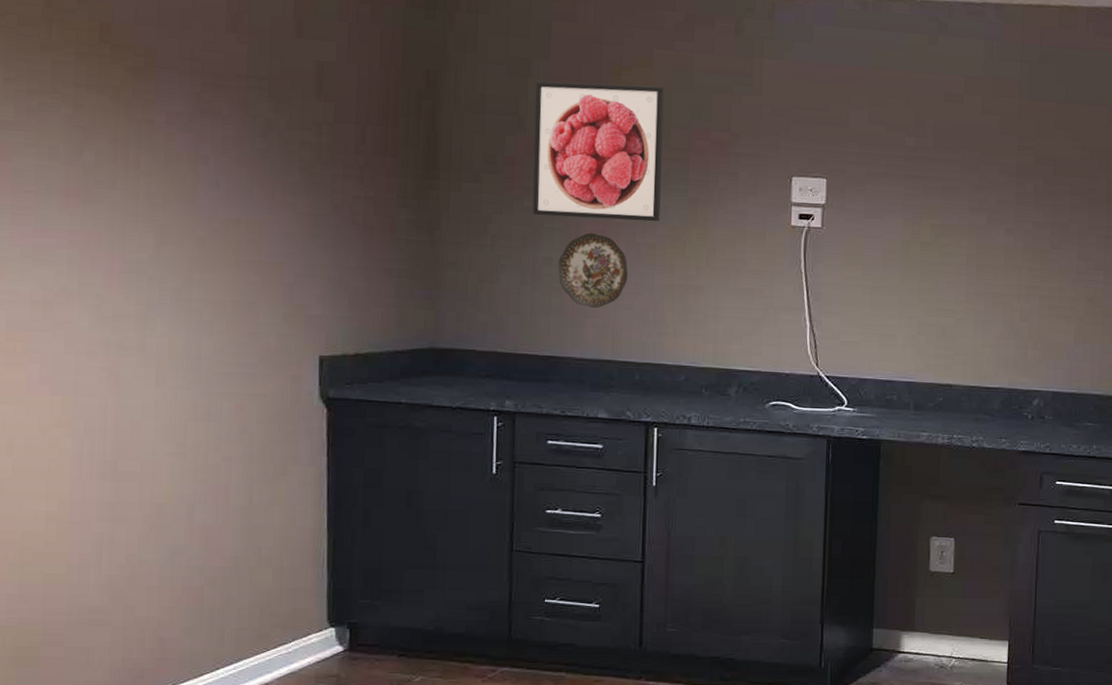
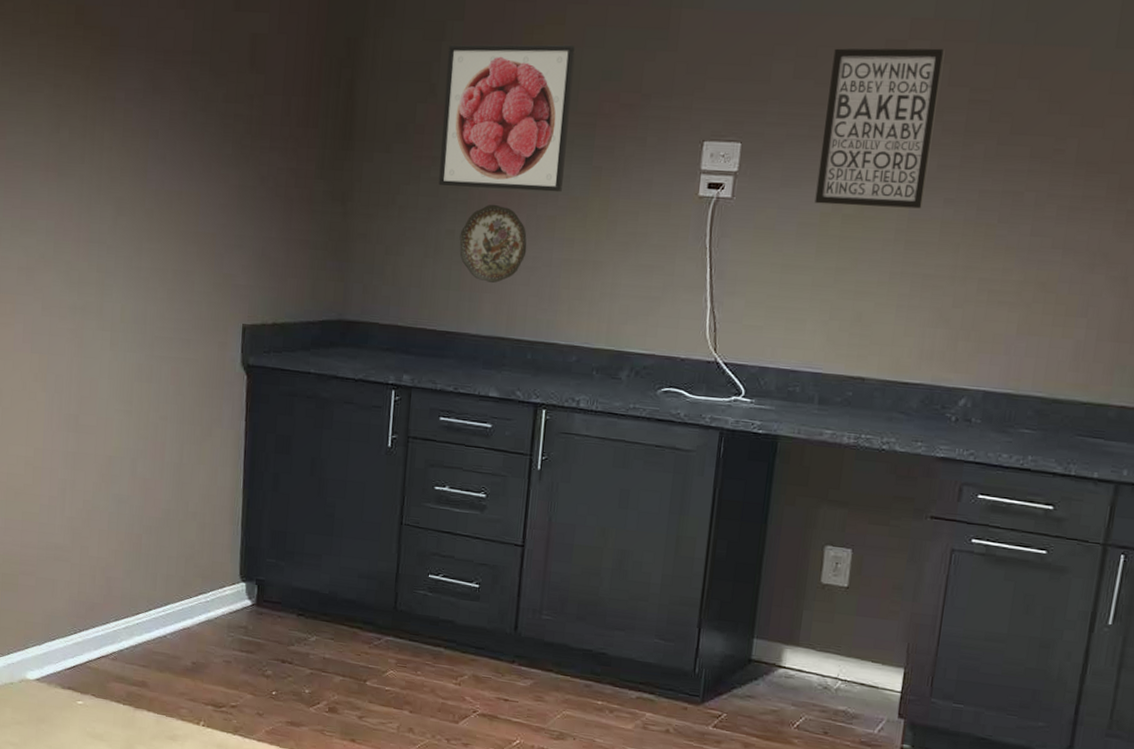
wall art: none [896,99,995,237] -> present [814,48,945,209]

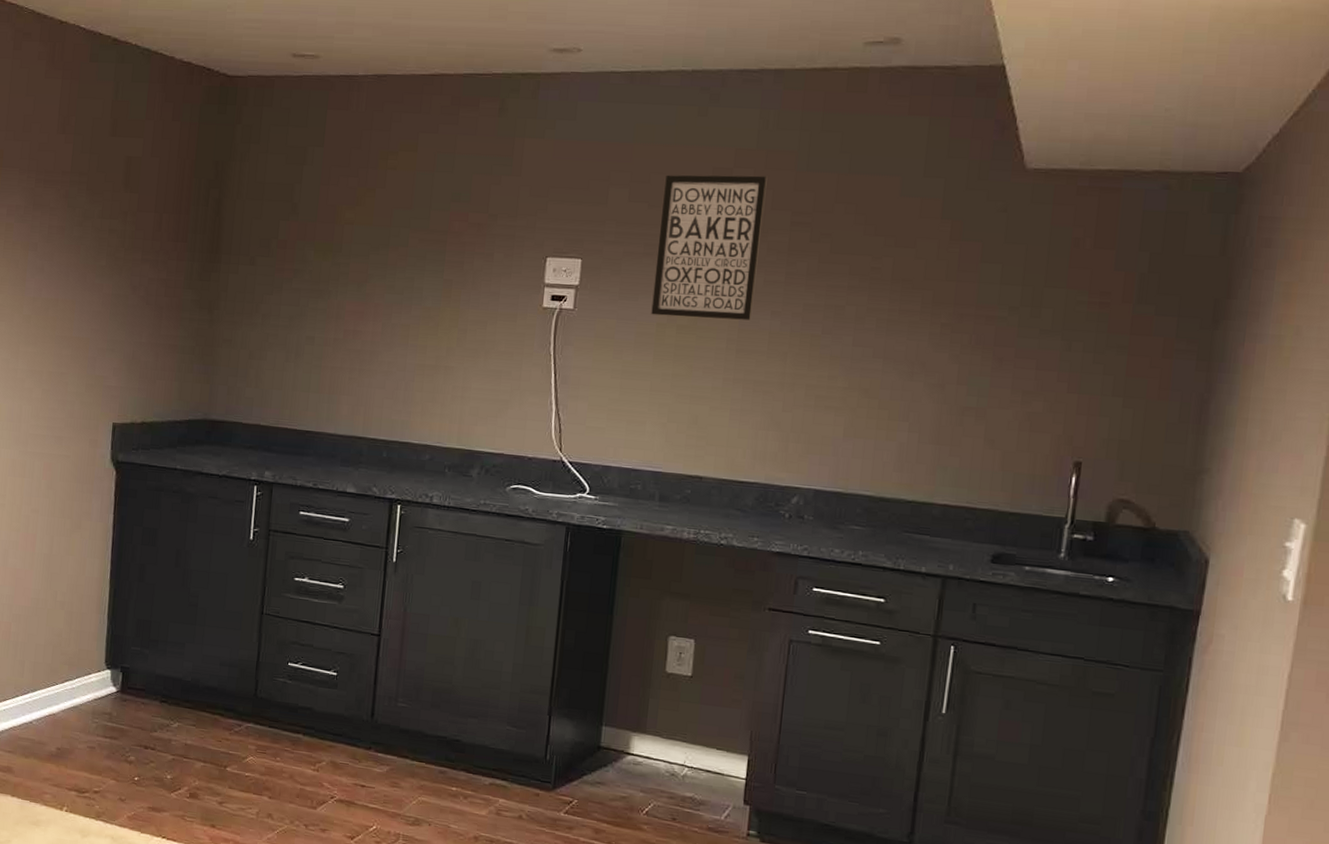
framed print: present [438,44,576,193] -> none [299,168,427,303]
decorative plate: present [459,204,527,283] -> none [319,313,383,386]

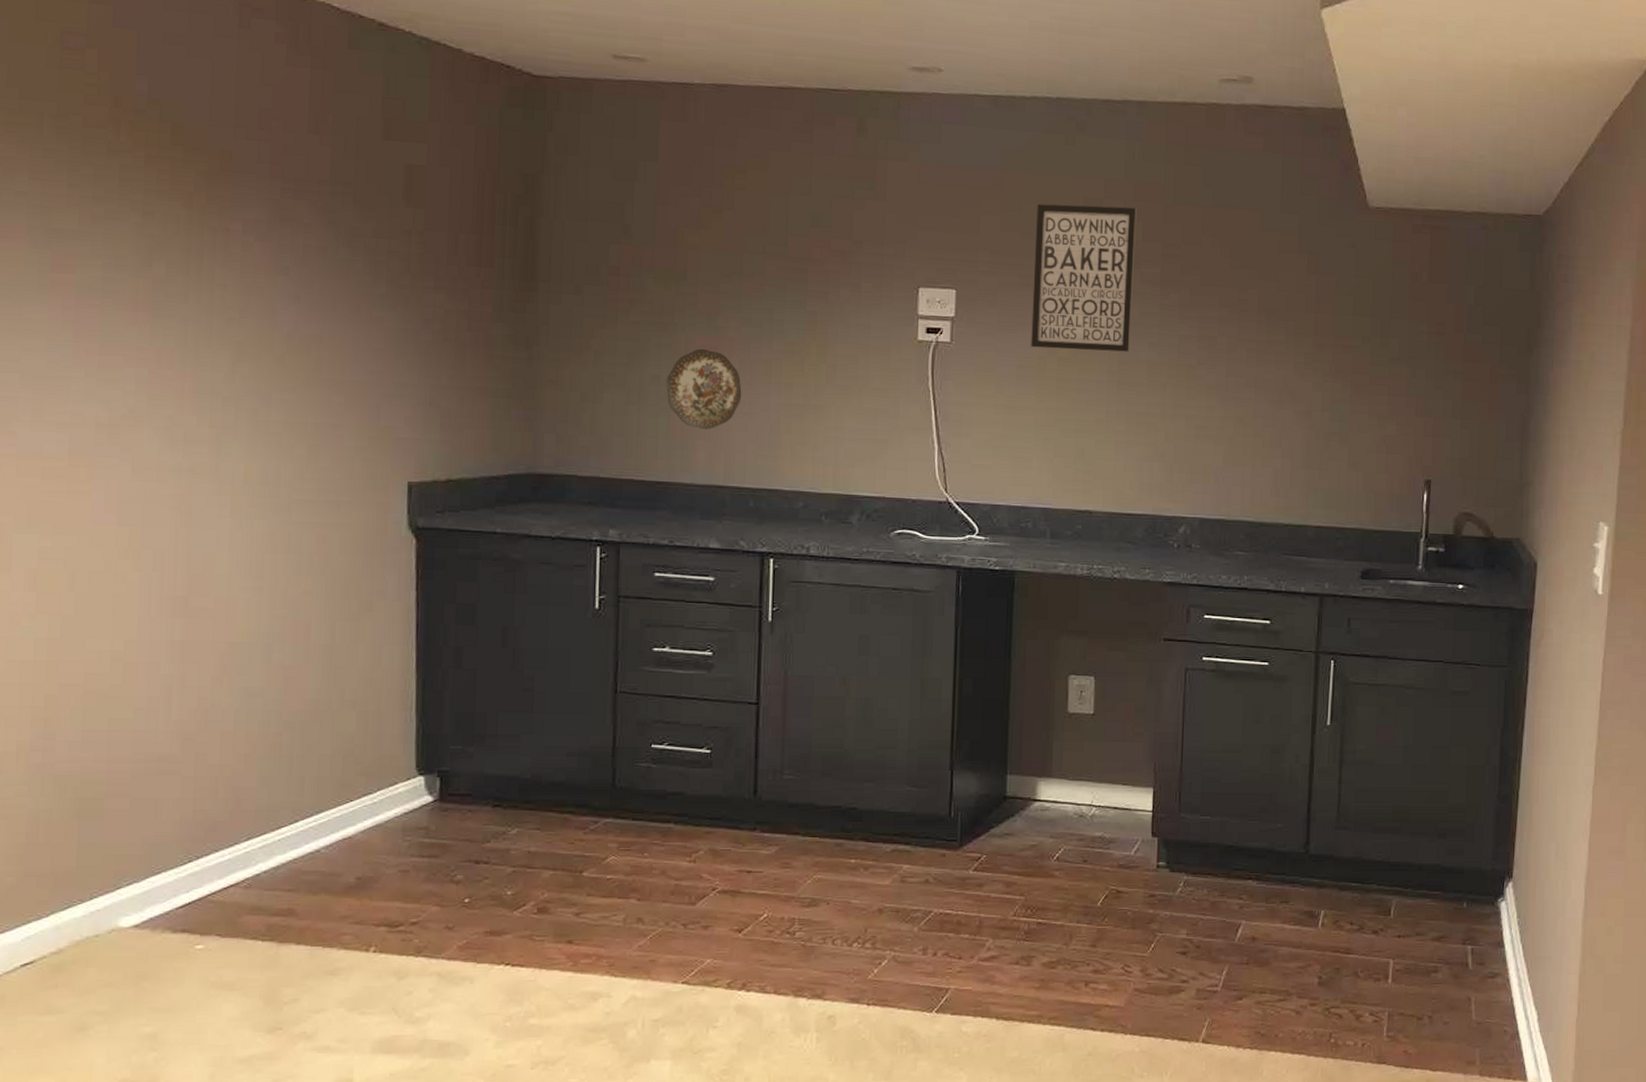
decorative plate: none [319,313,383,386] -> present [666,348,742,429]

